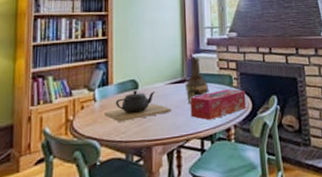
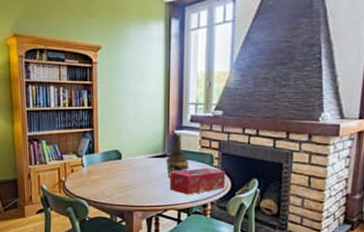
teapot: present [104,90,172,122] -> none [91,161,152,187]

